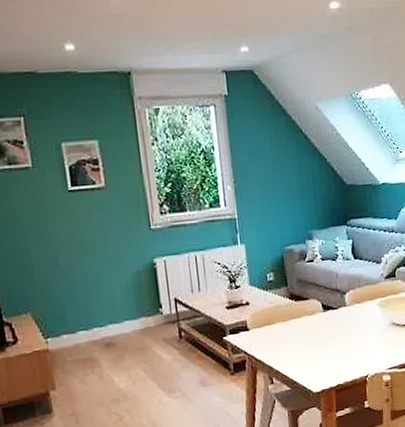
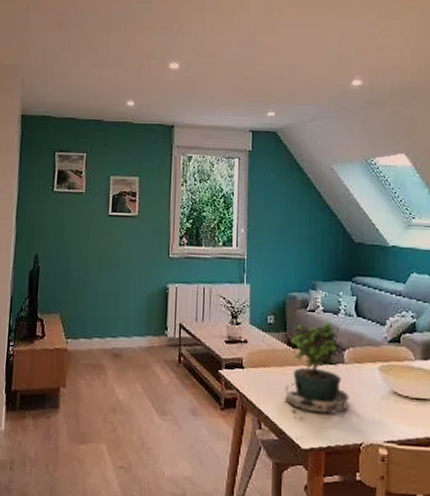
potted plant: none [291,268,353,367] -> present [284,321,349,419]

